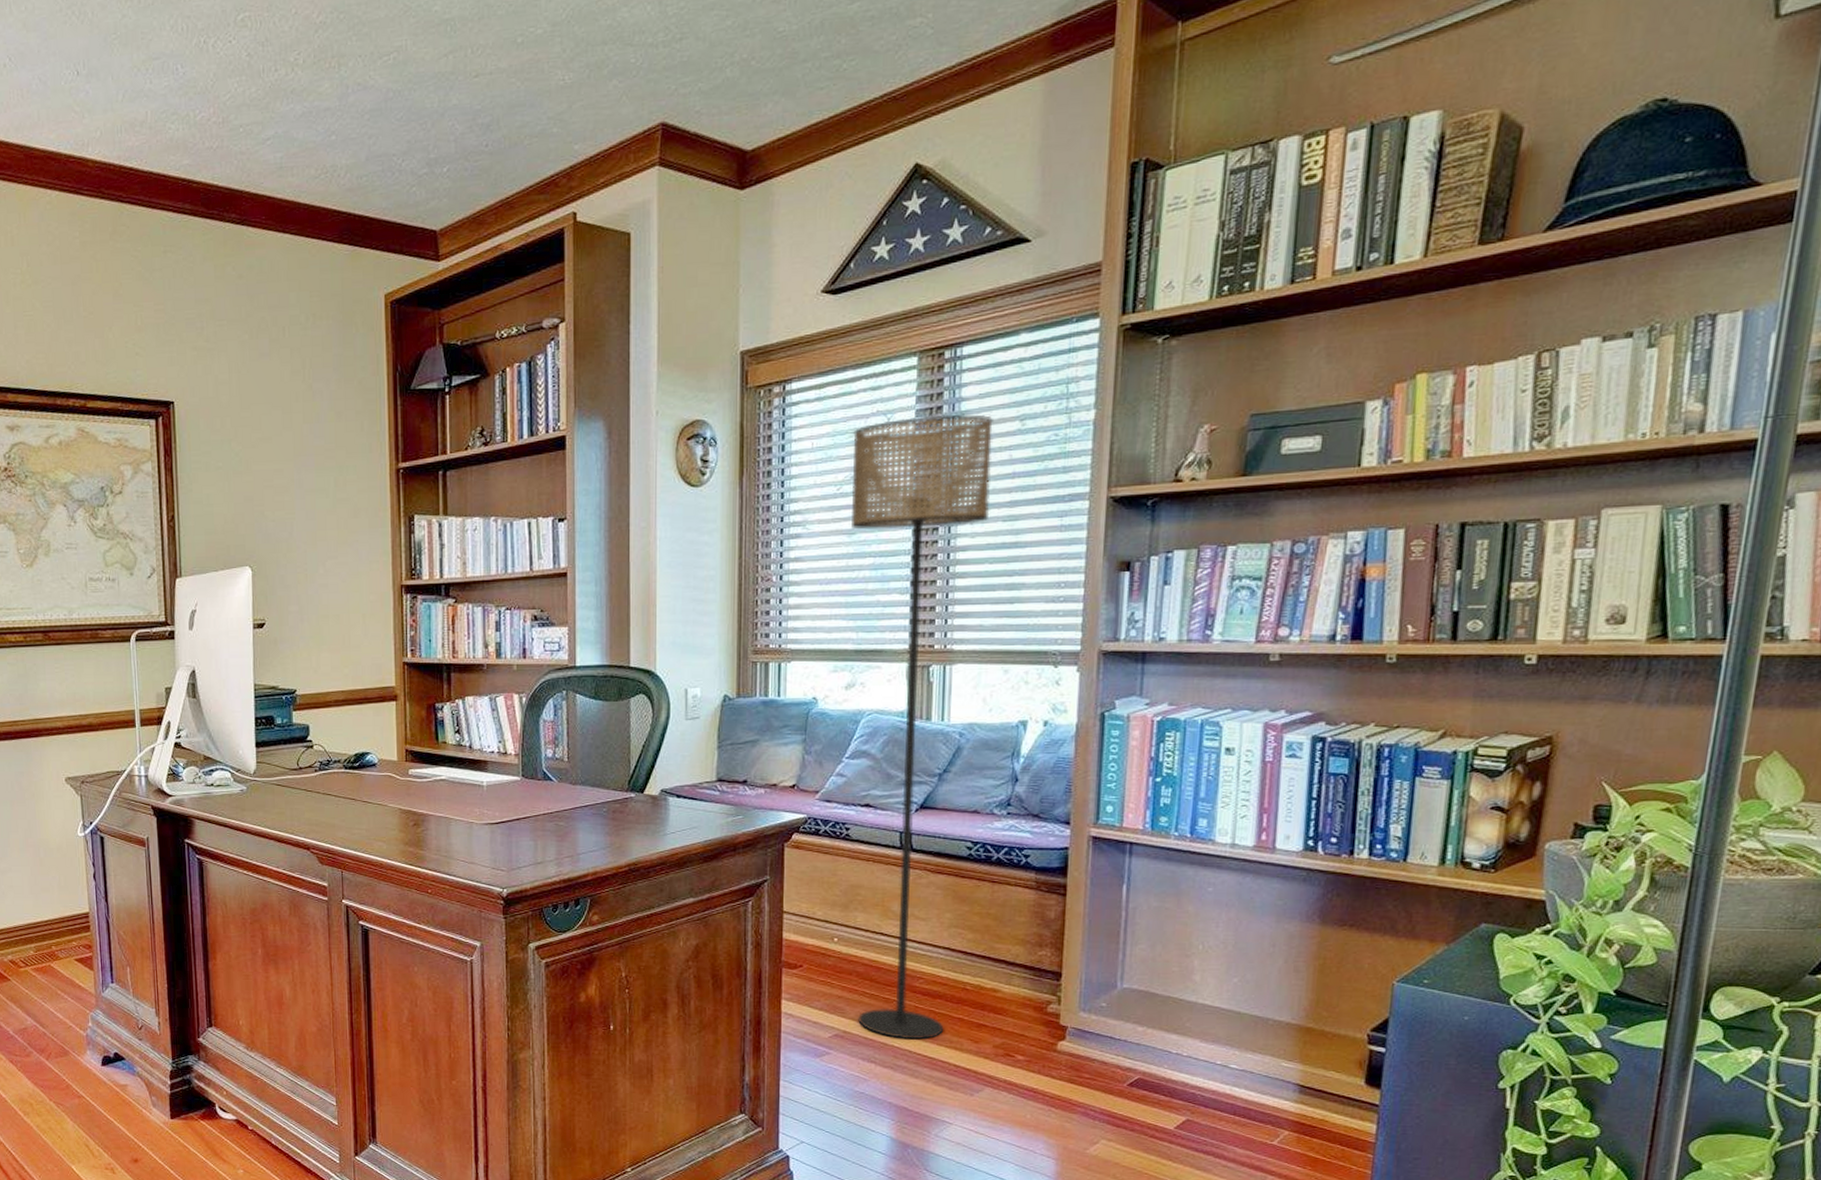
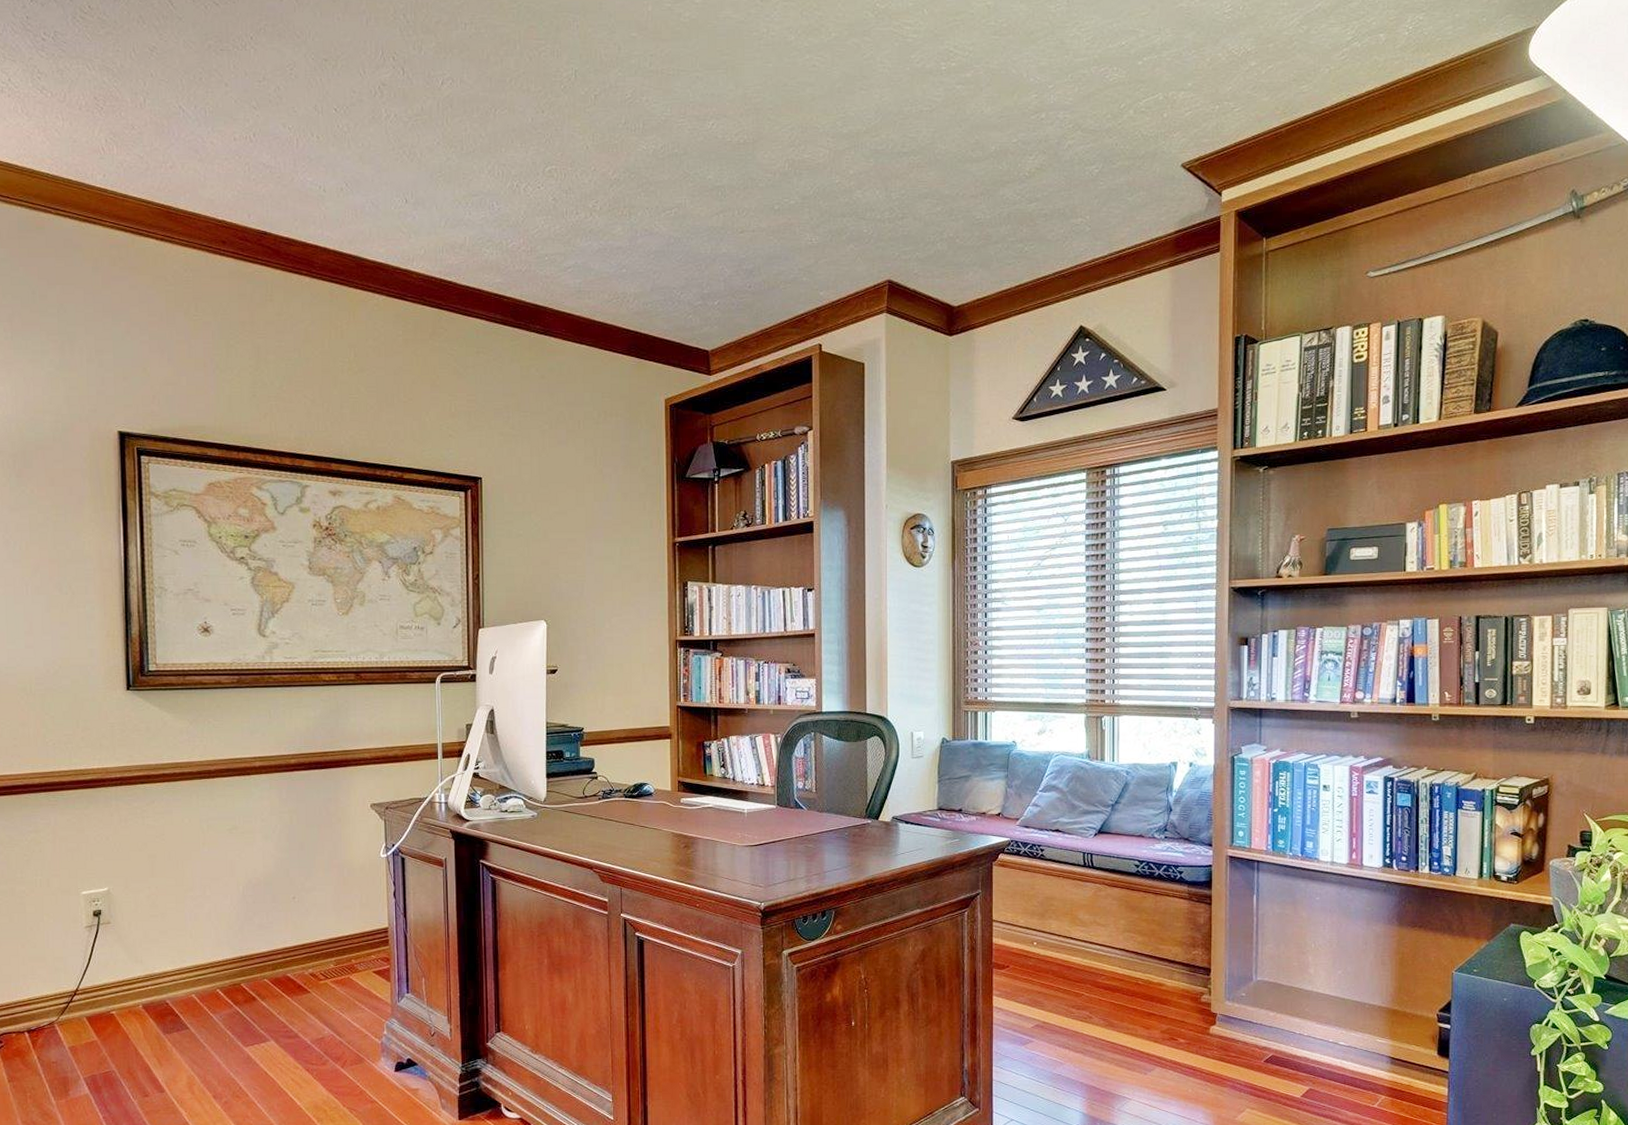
floor lamp: present [851,413,993,1040] -> none [1039,518,1144,1028]

